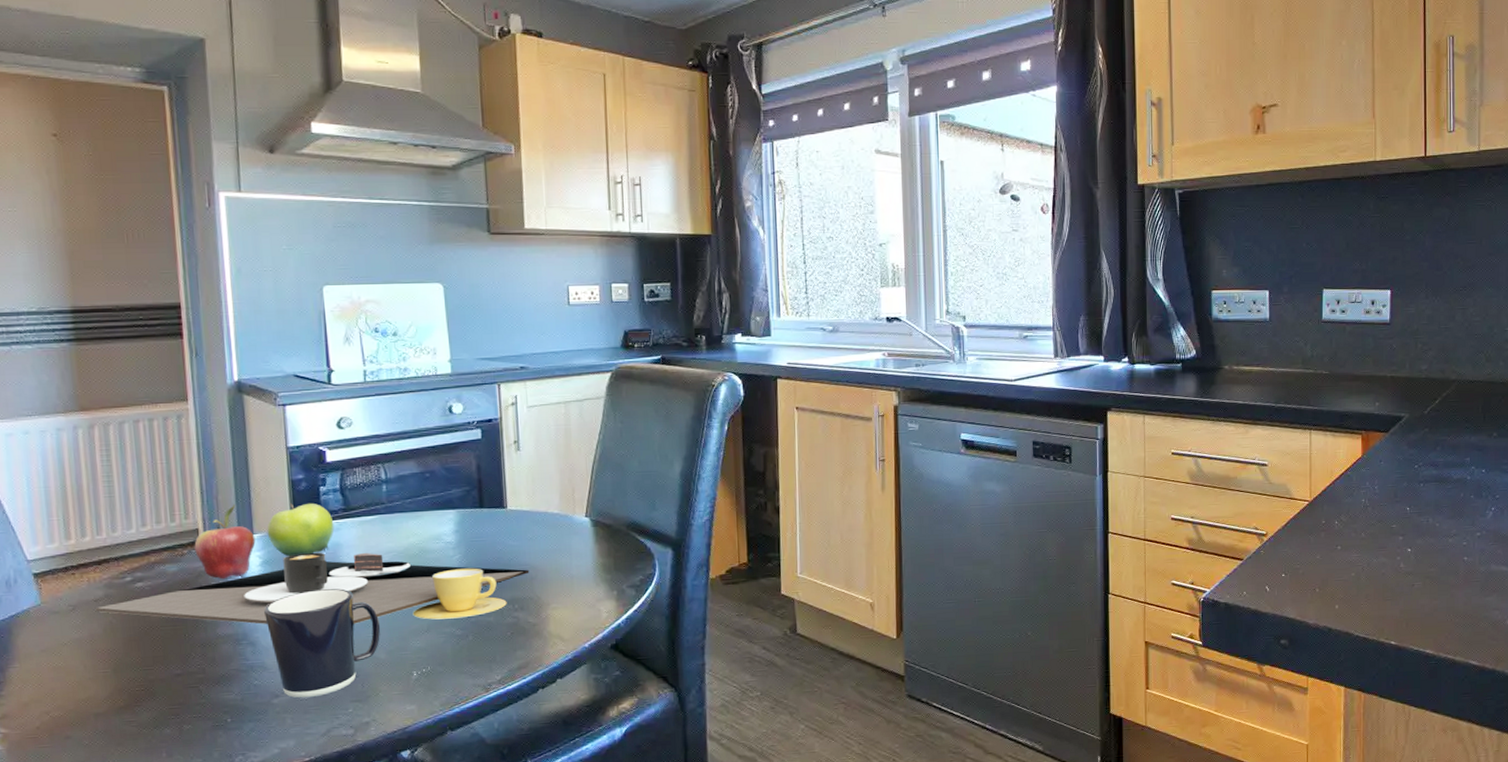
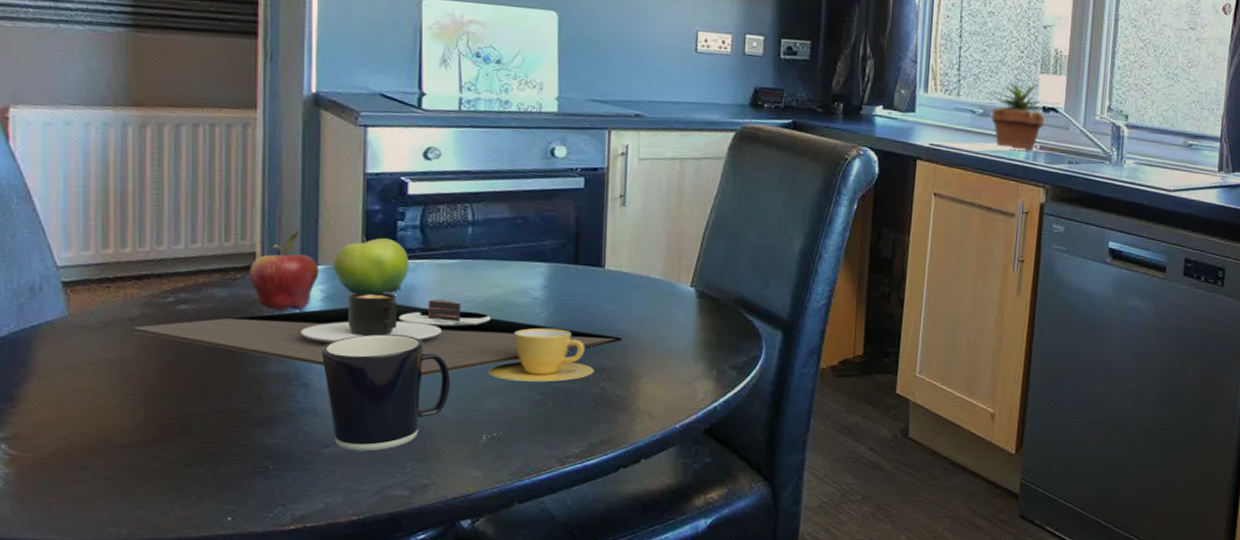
potted plant: none [836,298,892,361] -> present [986,83,1047,152]

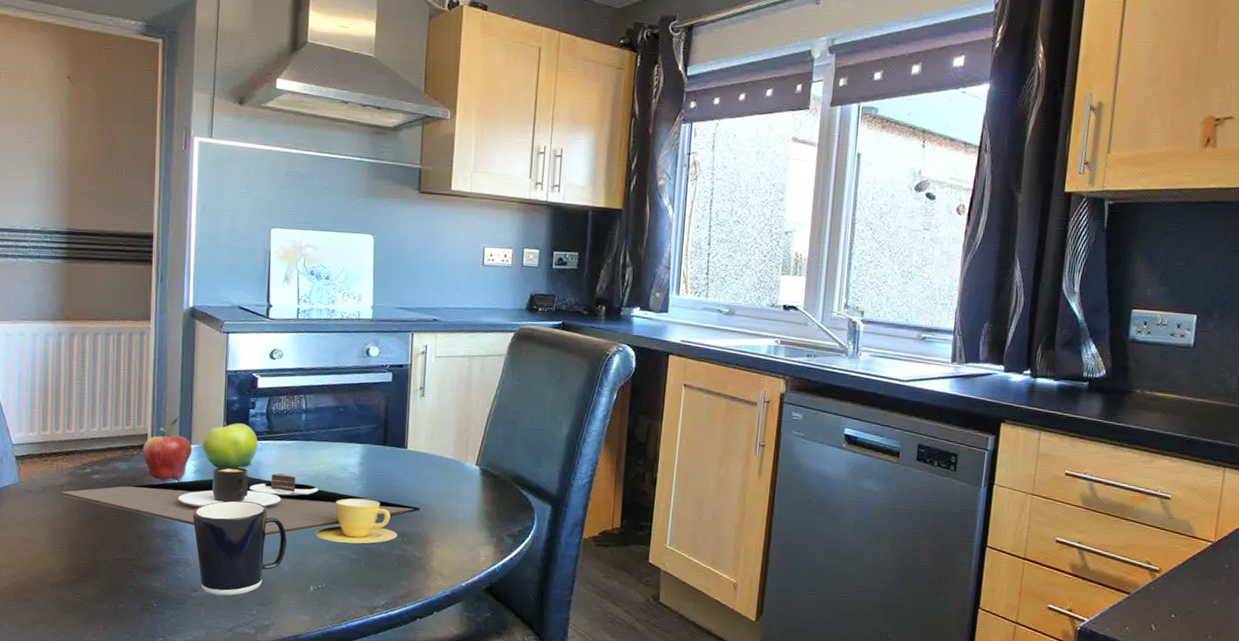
potted plant: present [986,83,1047,152] -> none [732,284,788,347]

